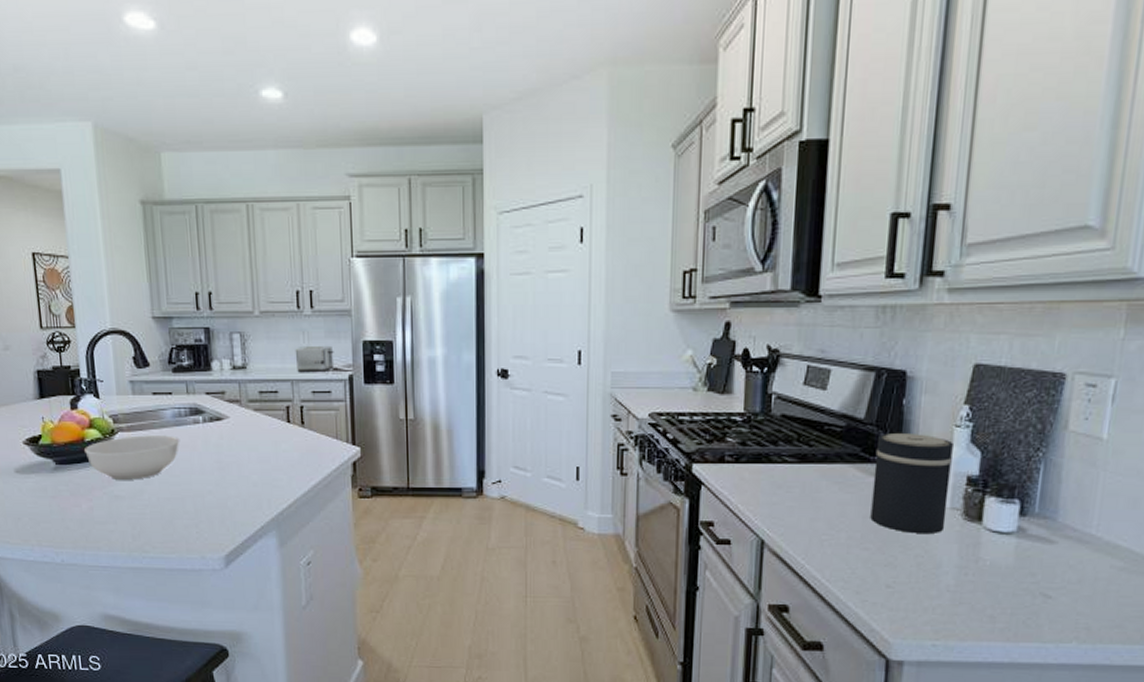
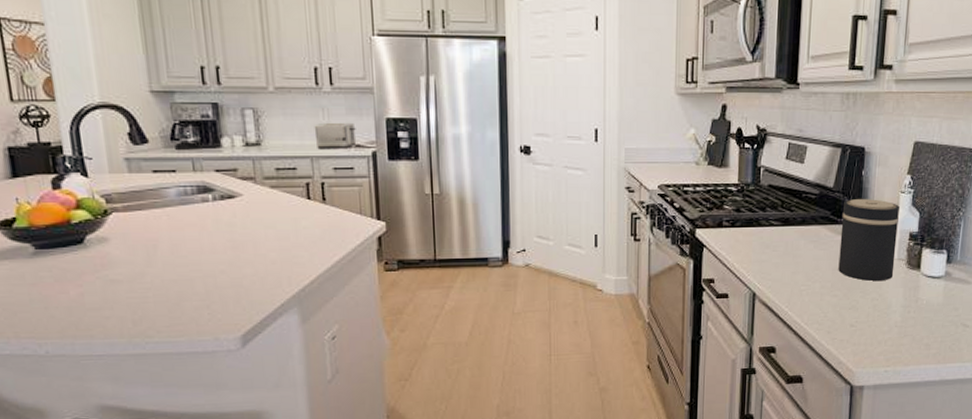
bowl: present [83,435,180,480] -> none [69,215,187,263]

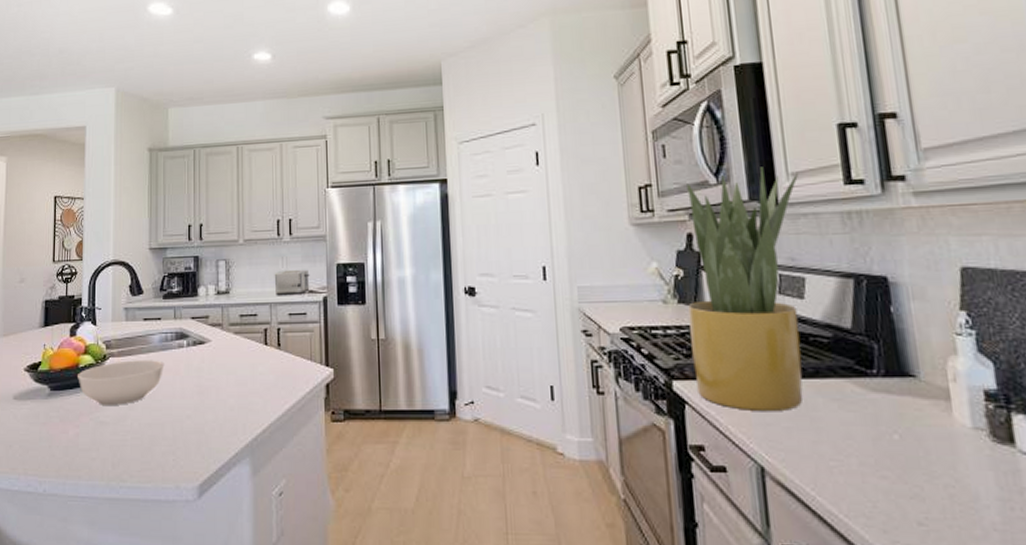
bowl: none [69,215,187,263] -> present [76,360,165,405]
planter: none [713,49,817,251] -> present [687,167,803,411]
cylinder: present [838,199,900,282] -> none [871,343,972,460]

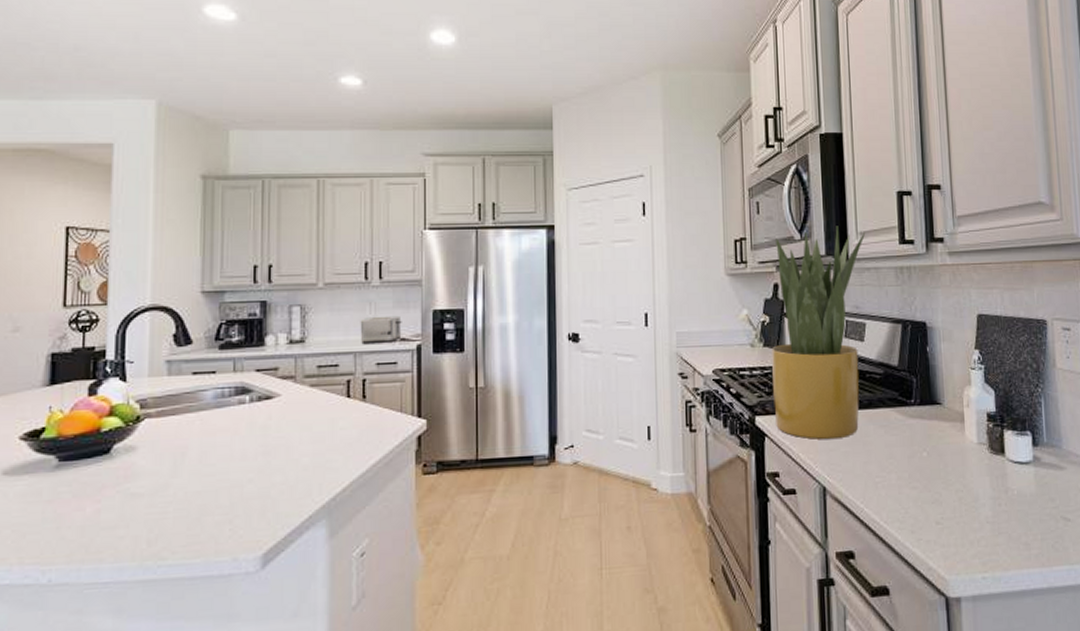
bowl: present [76,360,165,405] -> none [97,419,220,475]

